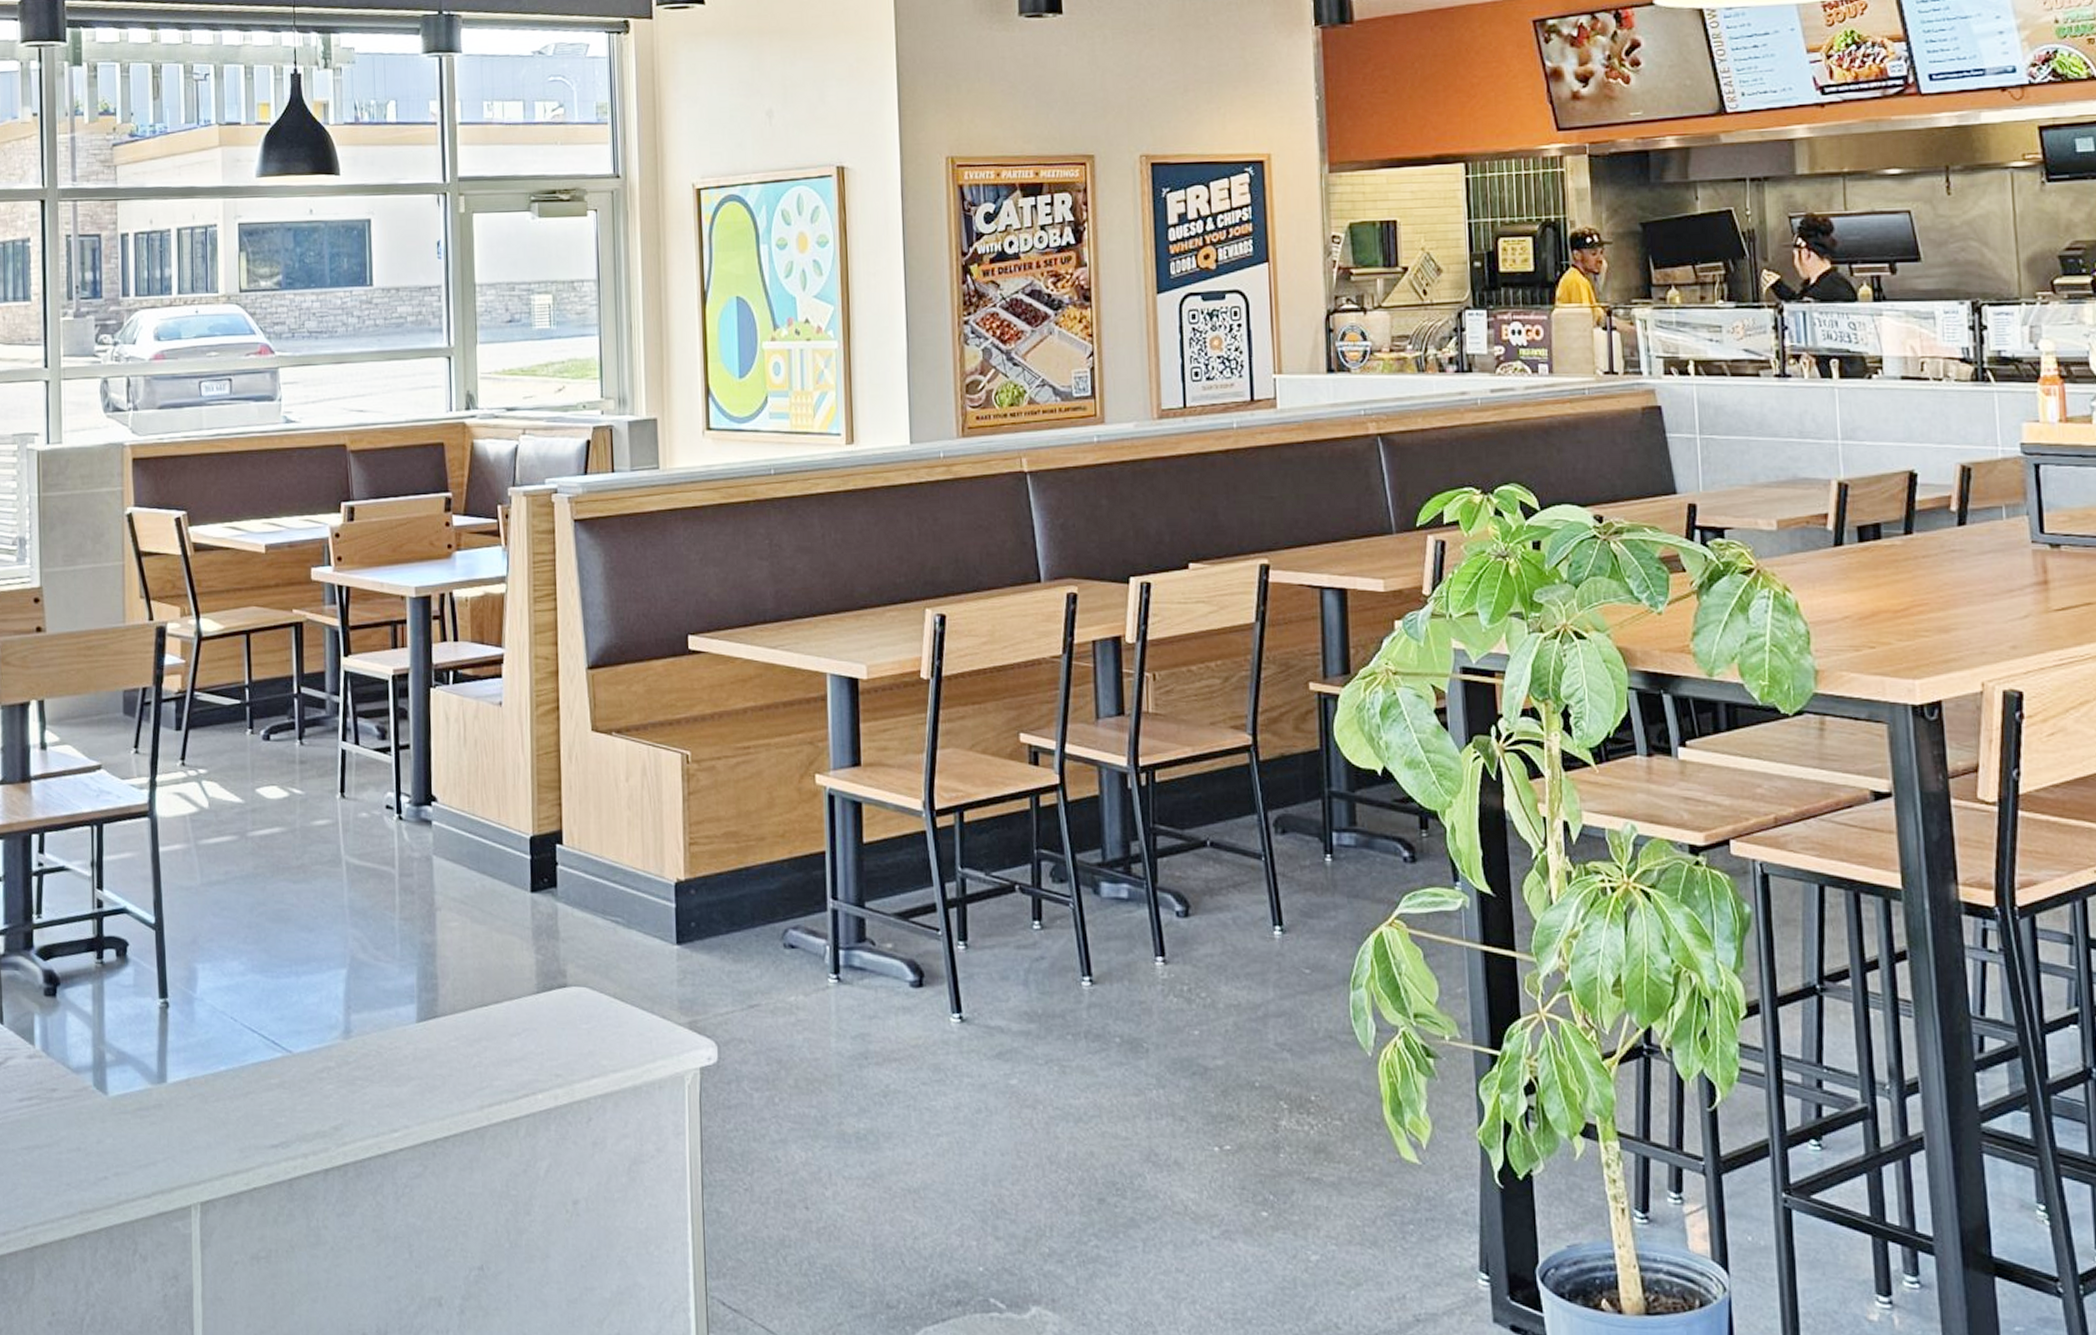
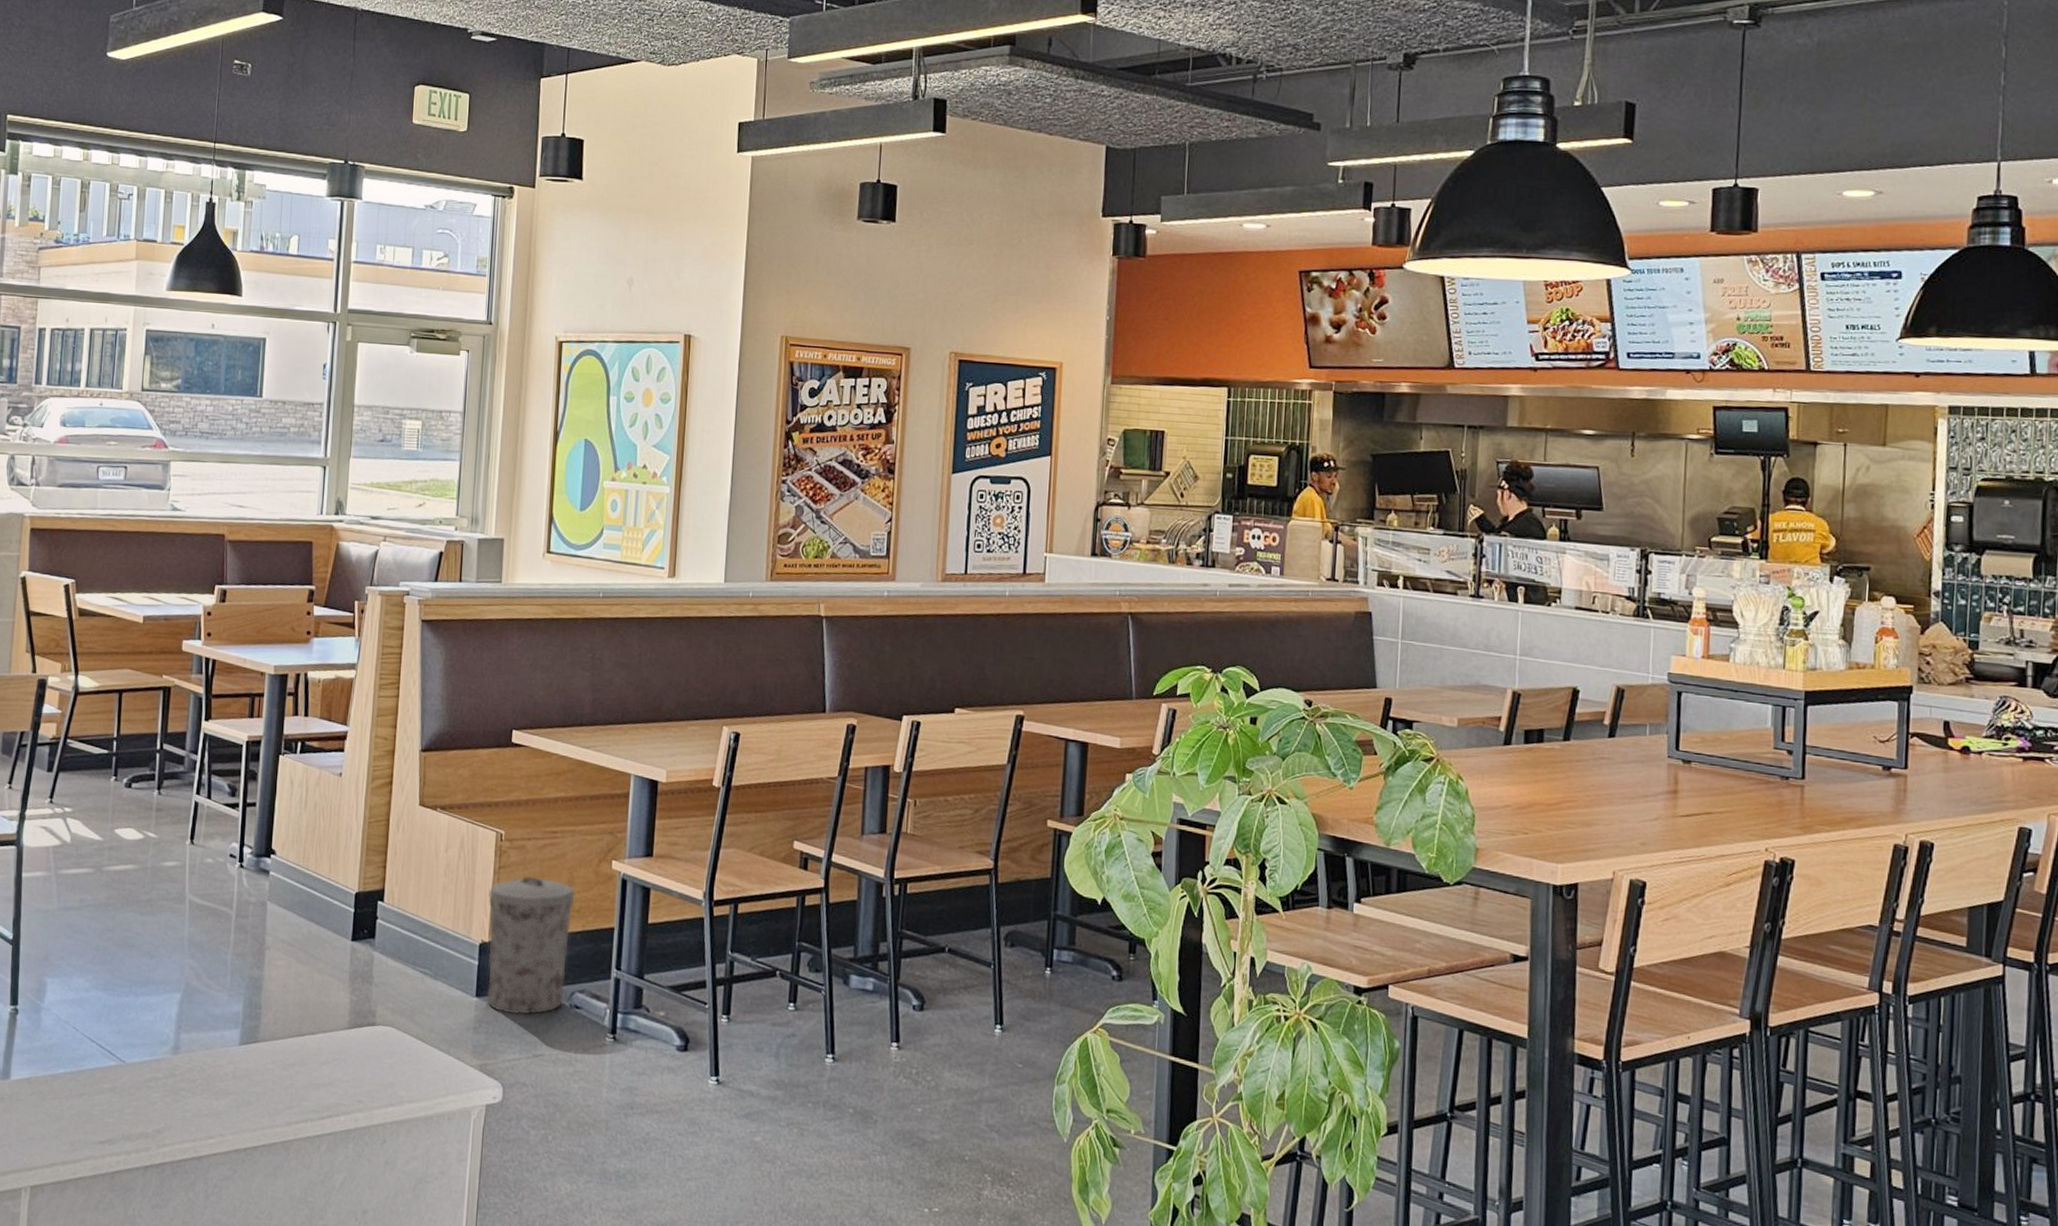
trash can: none [679,800,778,961] -> present [487,875,575,1015]

